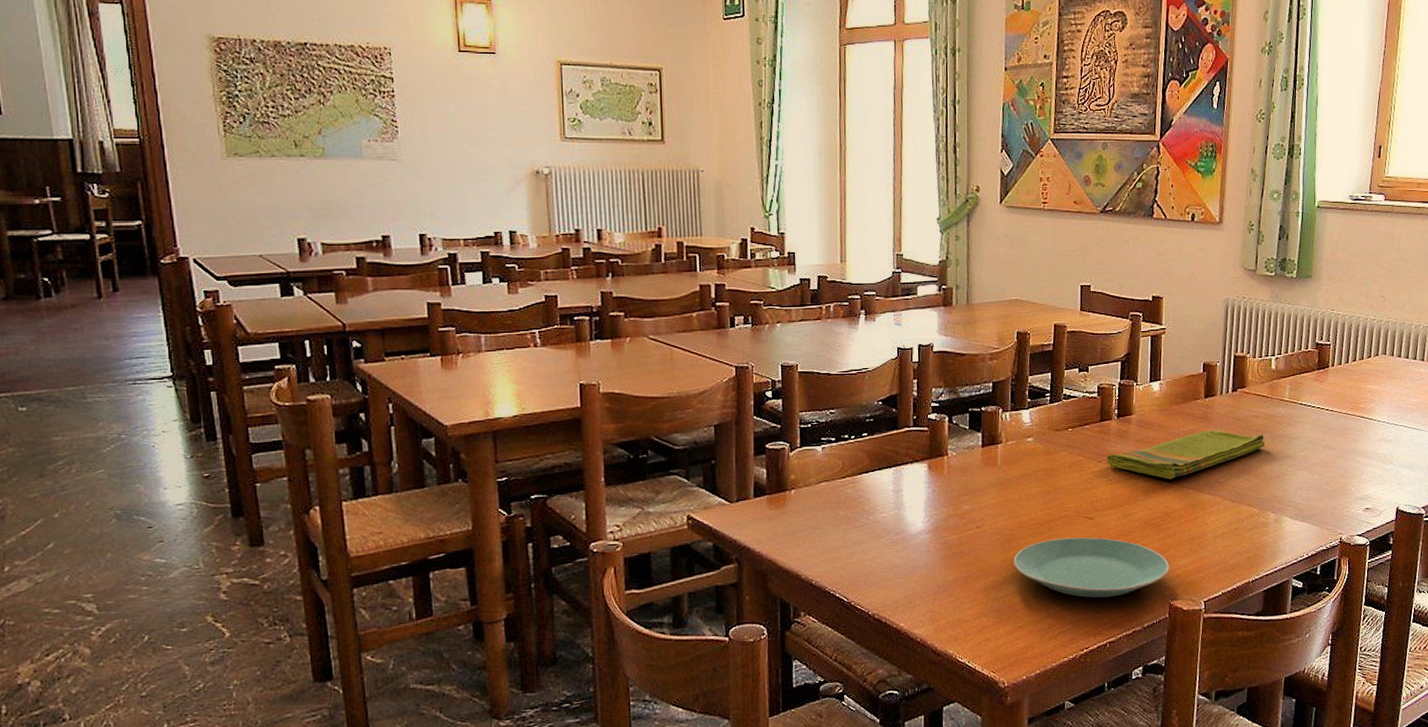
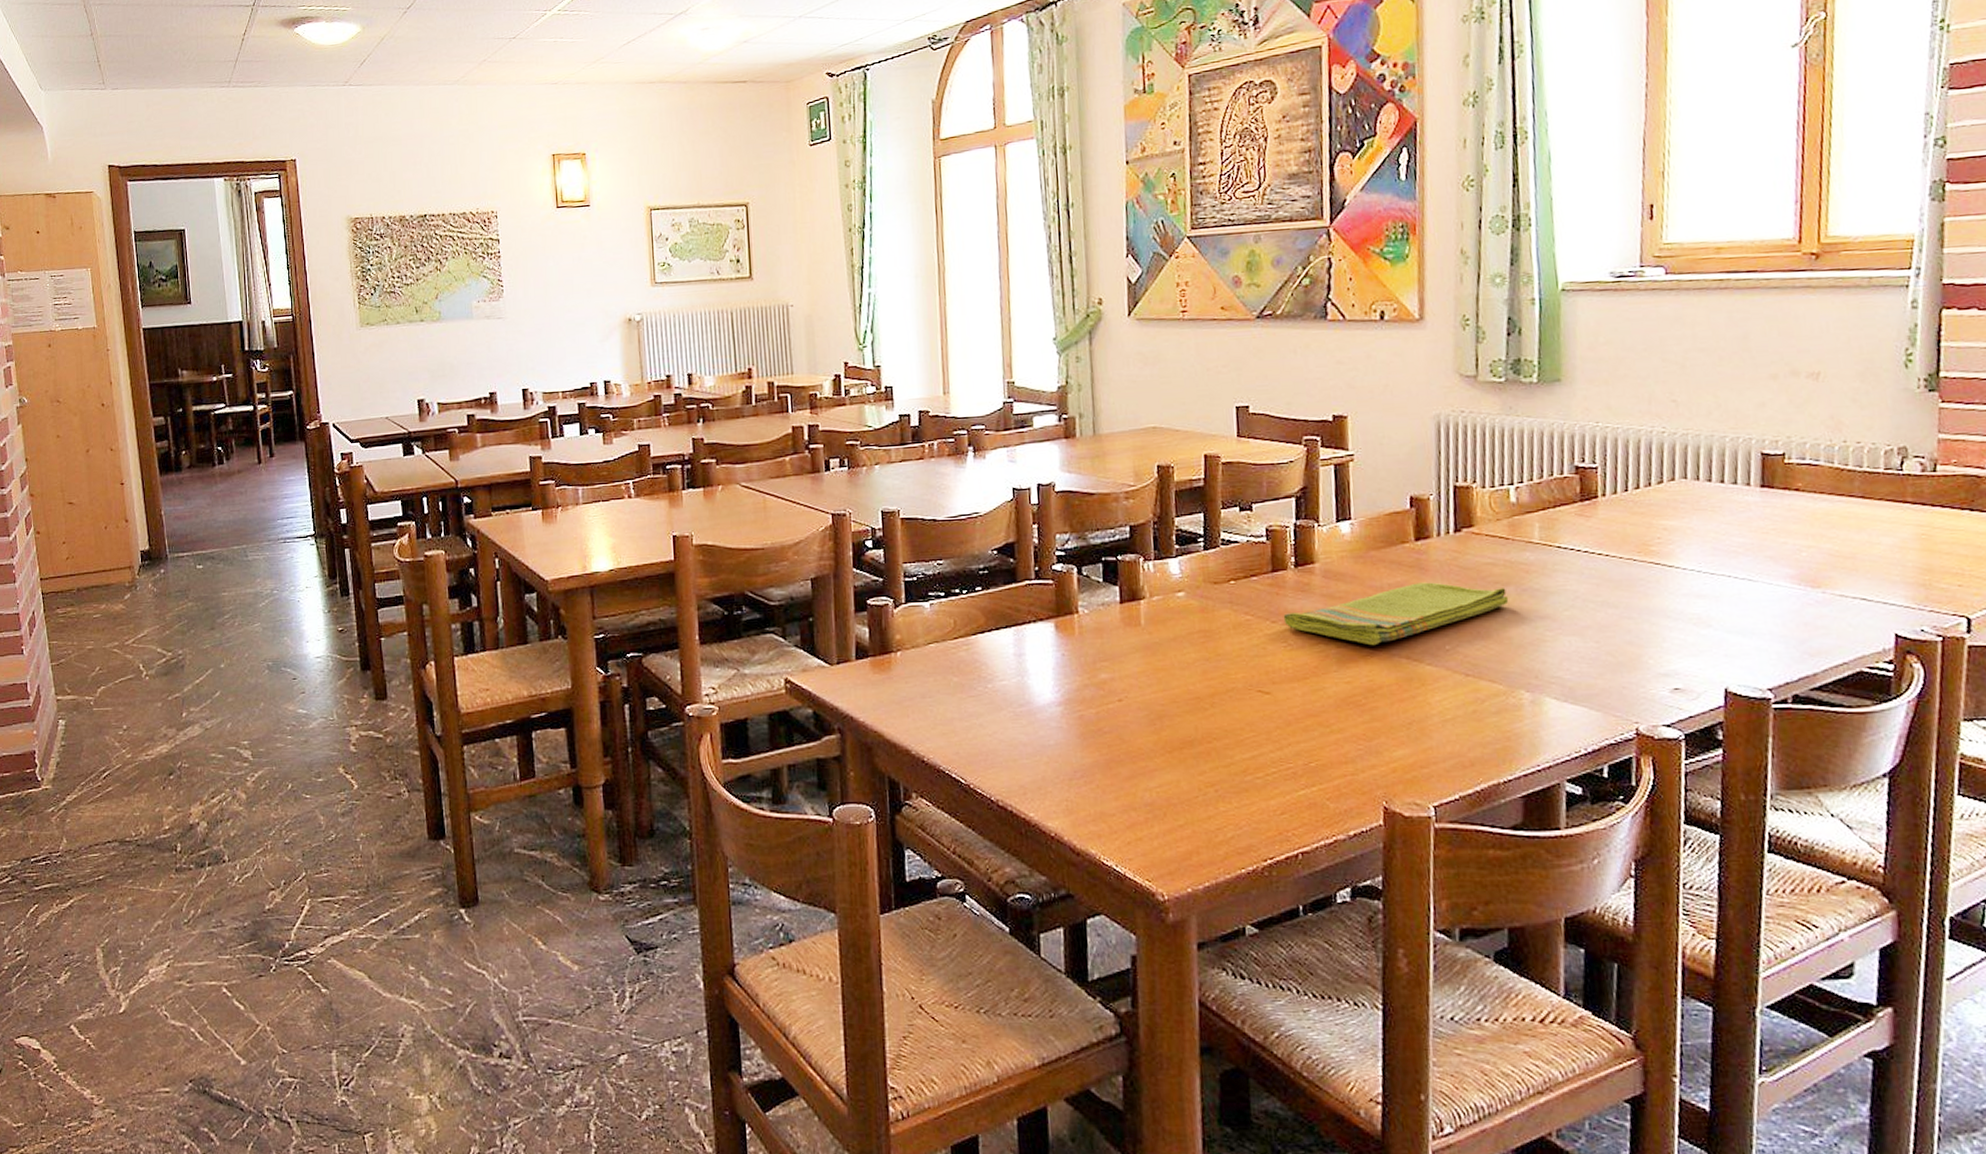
plate: present [1013,537,1170,598] -> none [1167,716,1381,795]

